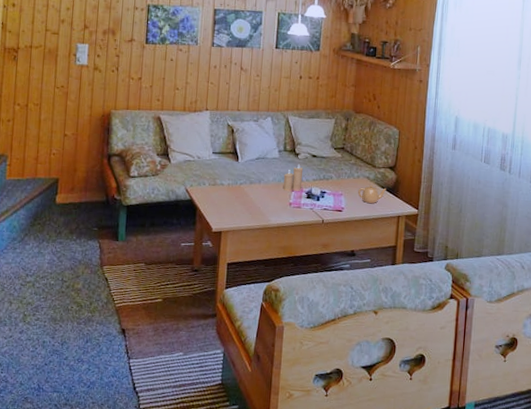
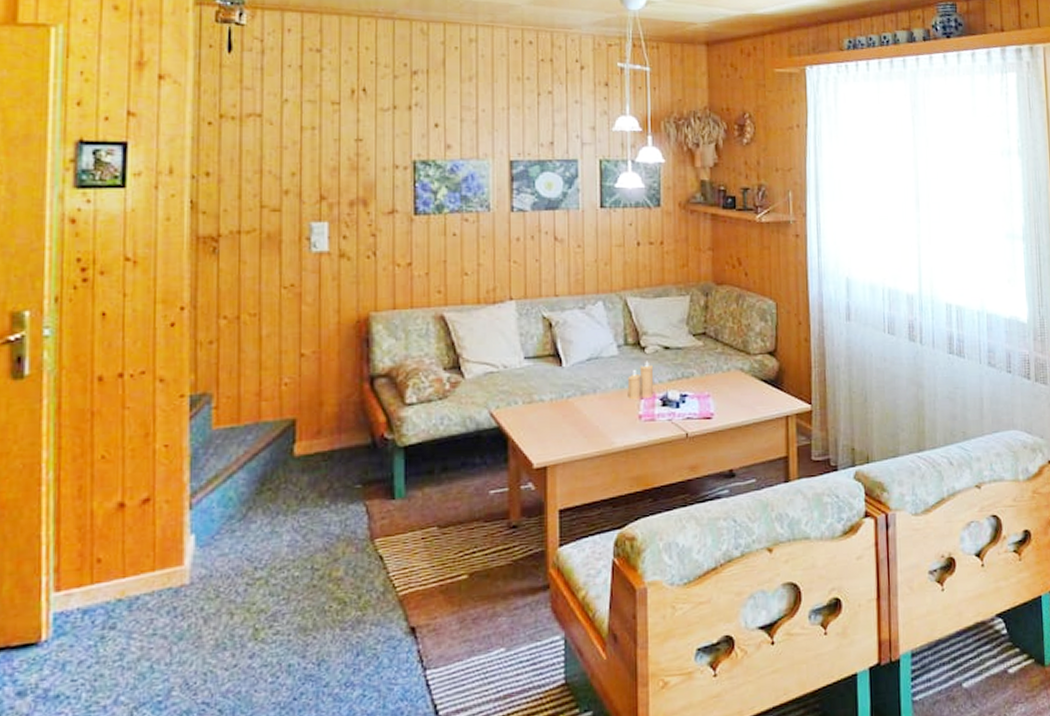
teapot: present [358,185,386,203] -> none [730,378,767,403]

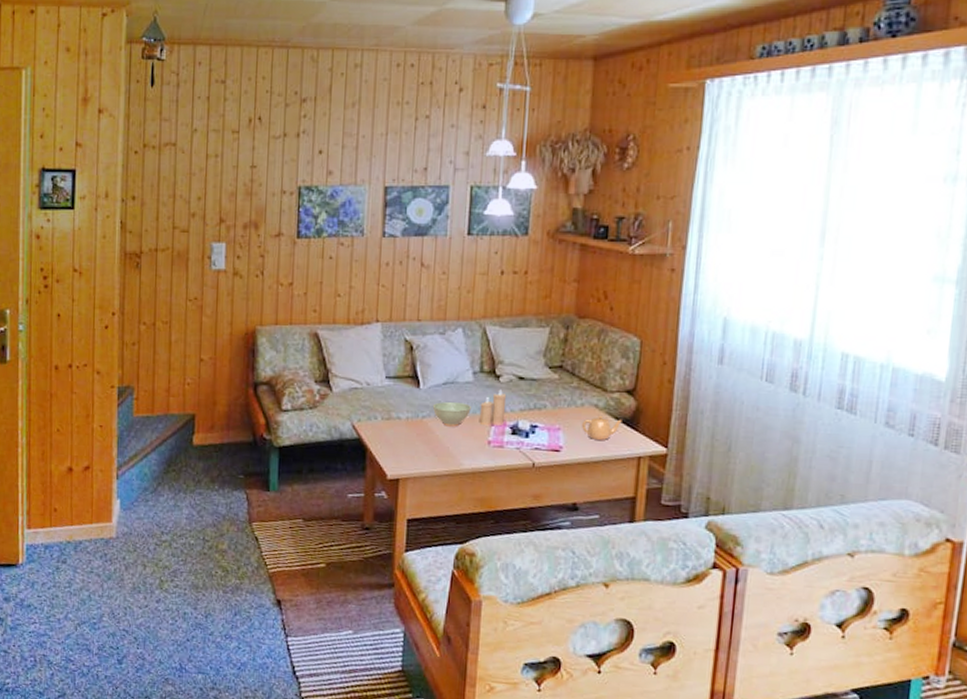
bowl: none [577,378,618,405] -> present [432,402,471,427]
teapot: none [730,378,767,403] -> present [582,415,622,440]

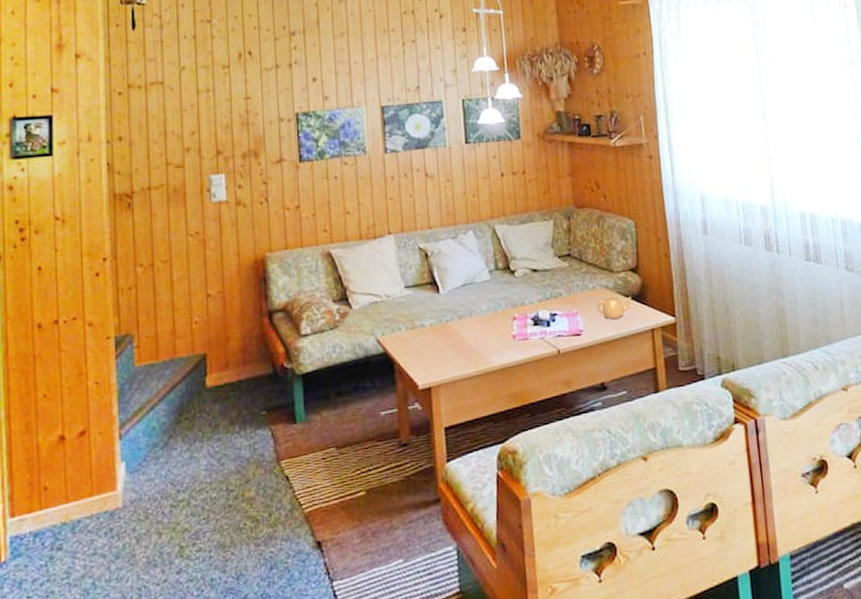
bowl: present [432,402,471,427] -> none [454,302,492,327]
candle: present [479,389,507,427] -> none [500,284,525,321]

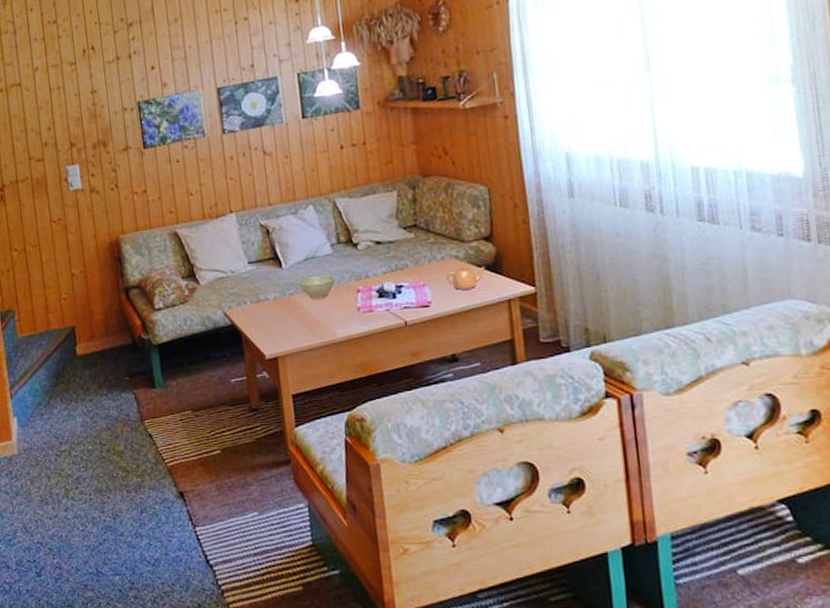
bowl: none [454,302,492,327] -> present [297,275,335,300]

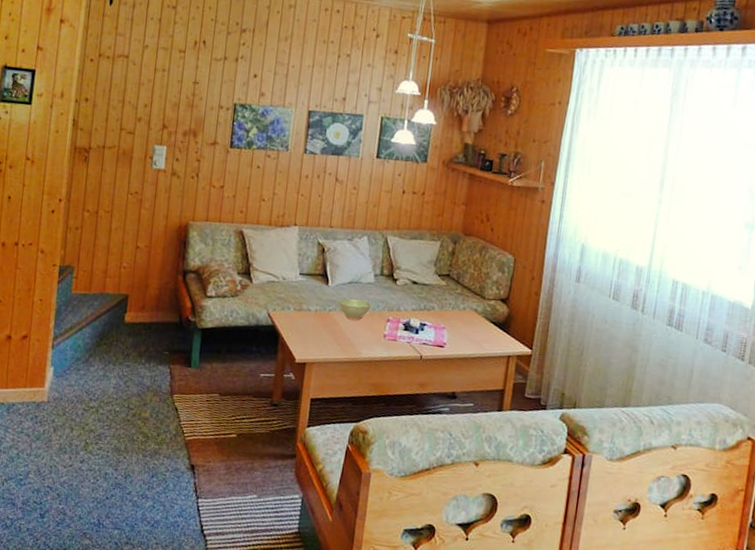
teapot: present [446,265,485,290] -> none [463,318,496,340]

